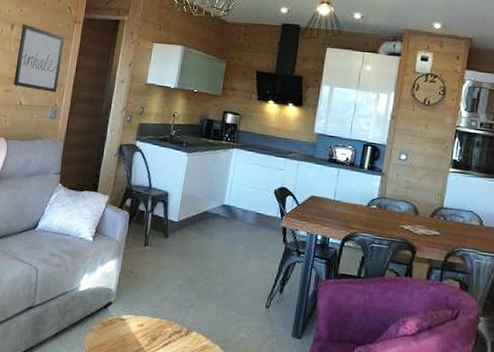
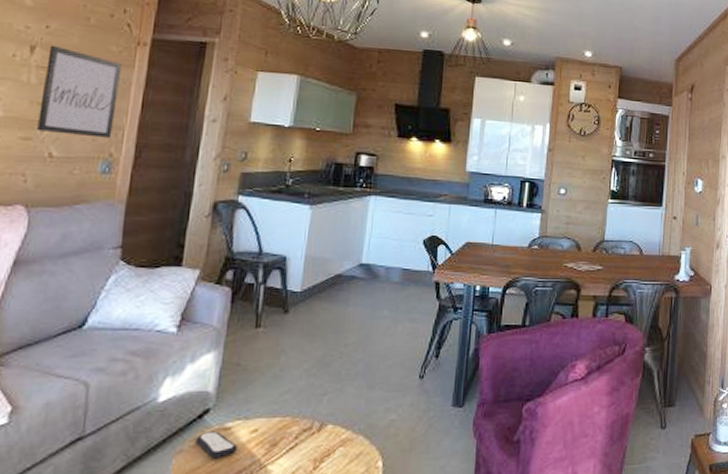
remote control: none [102,319,129,341] -> present [195,431,238,459]

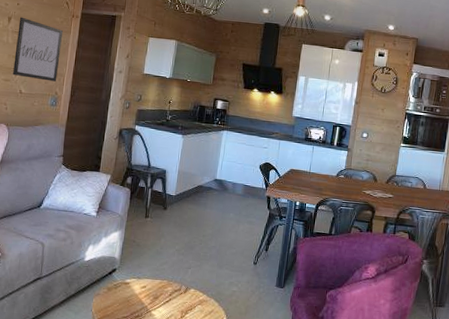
remote control: present [195,431,238,459] -> none [107,284,133,302]

